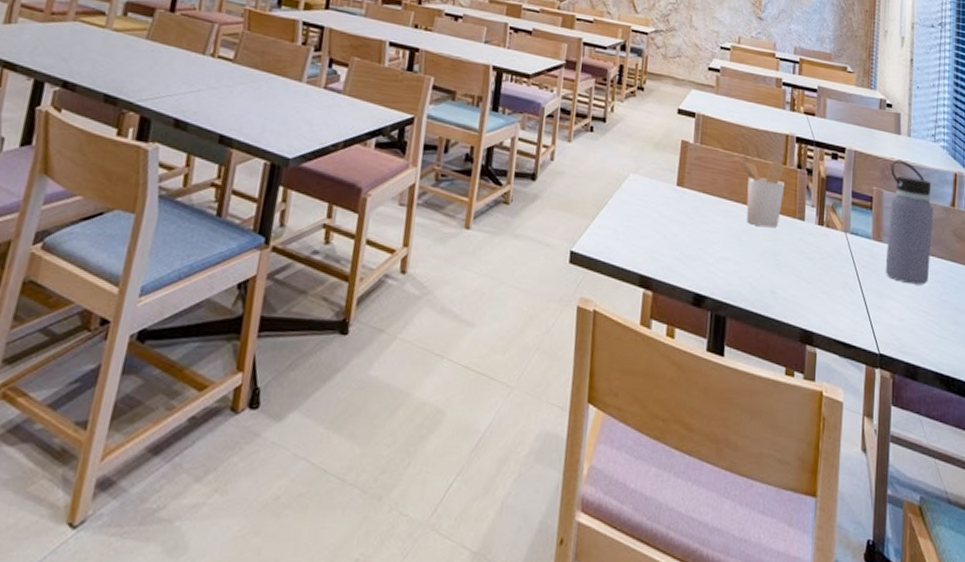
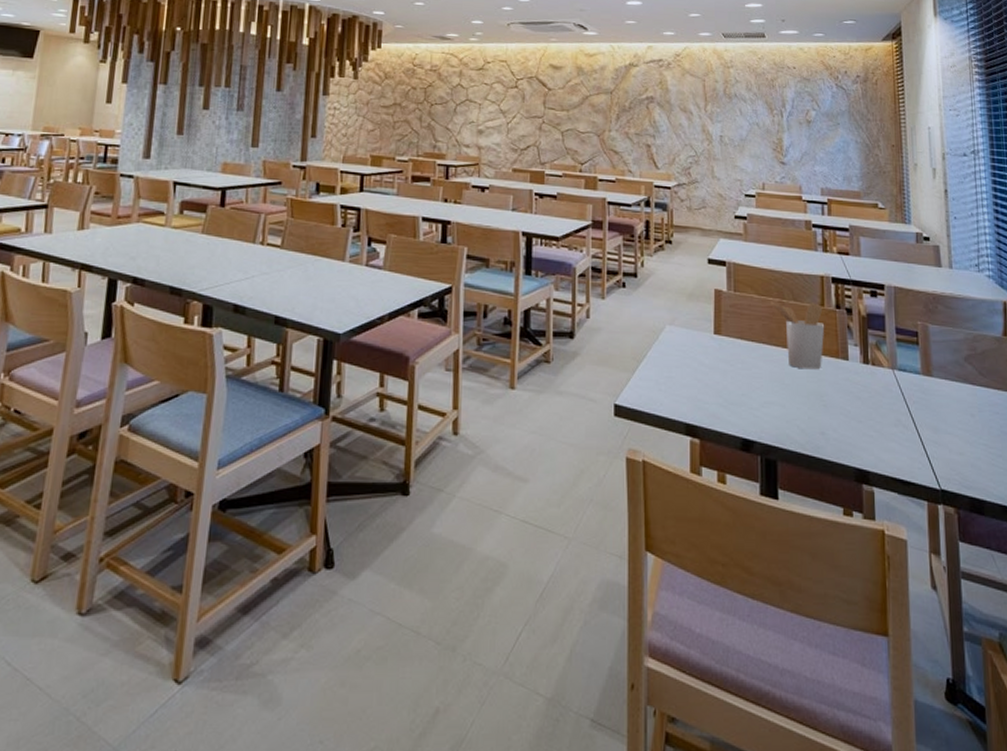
water bottle: present [885,159,933,285] -> none [934,292,987,418]

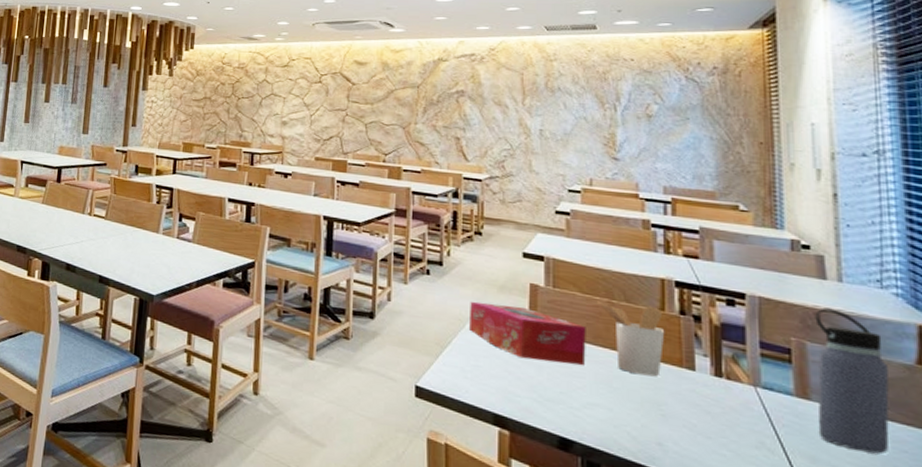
tissue box: none [661,311,763,367] -> present [468,301,586,366]
water bottle: none [934,292,987,418] -> present [815,308,889,455]

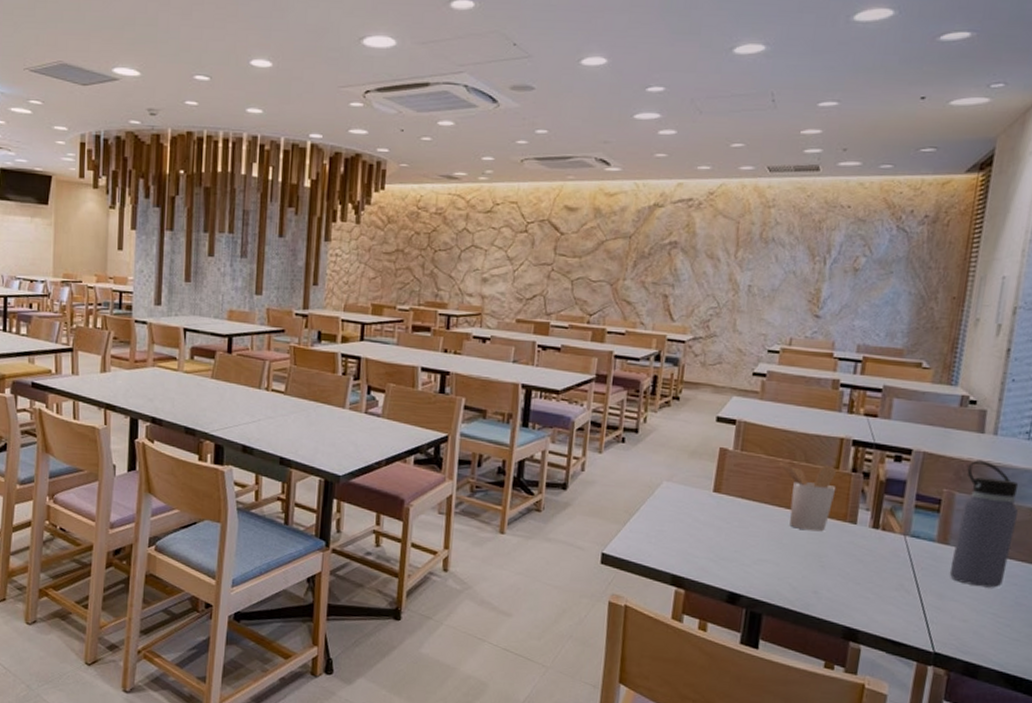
tissue box: present [468,301,586,366] -> none [657,467,766,526]

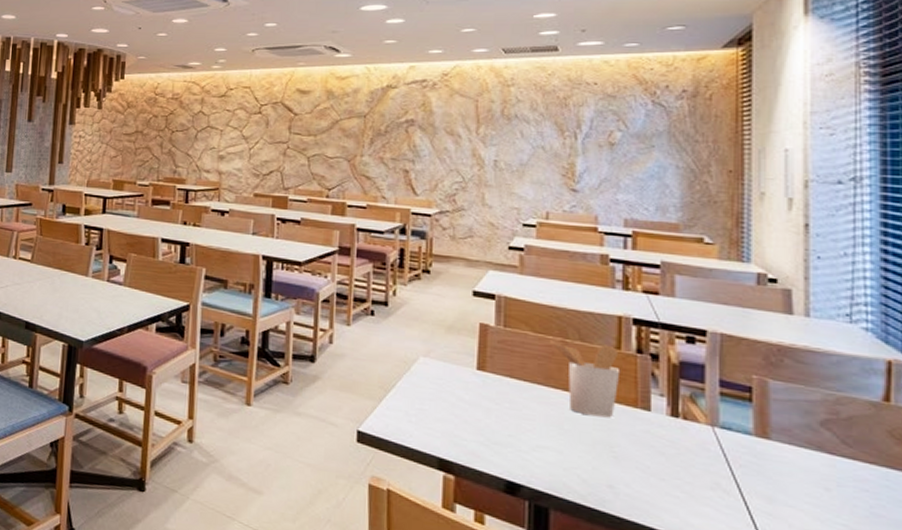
water bottle: present [949,460,1019,588] -> none [776,344,853,494]

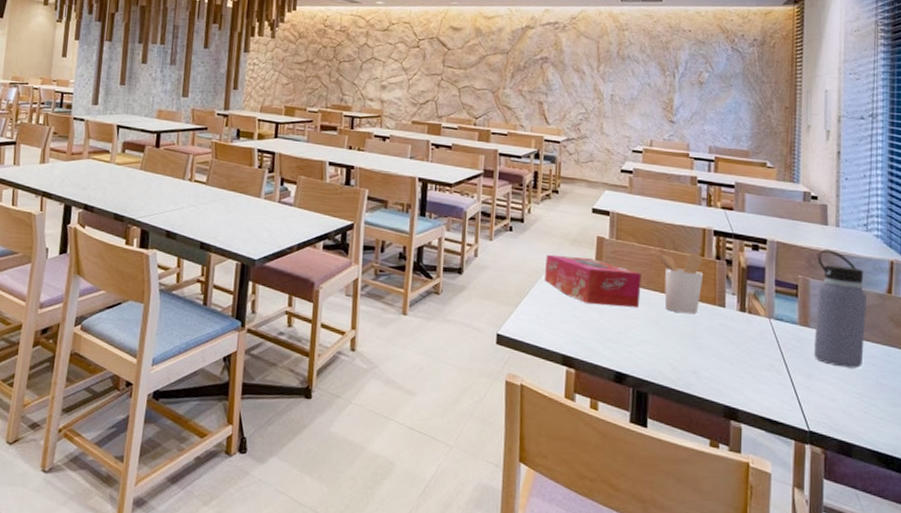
tissue box: none [413,342,538,408] -> present [544,254,641,309]
water bottle: none [776,344,853,494] -> present [813,249,867,369]

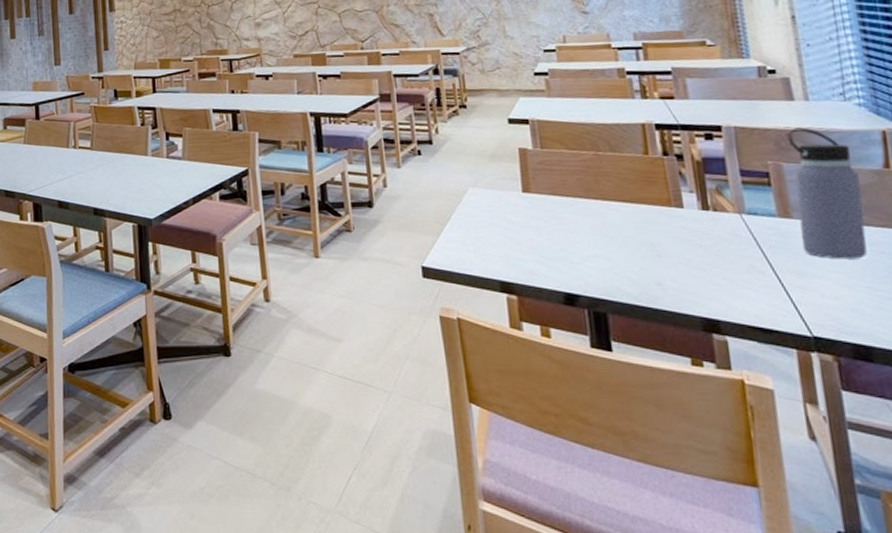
tissue box: present [544,254,641,309] -> none [464,173,580,223]
utensil holder: present [652,251,704,315] -> none [585,152,652,221]

